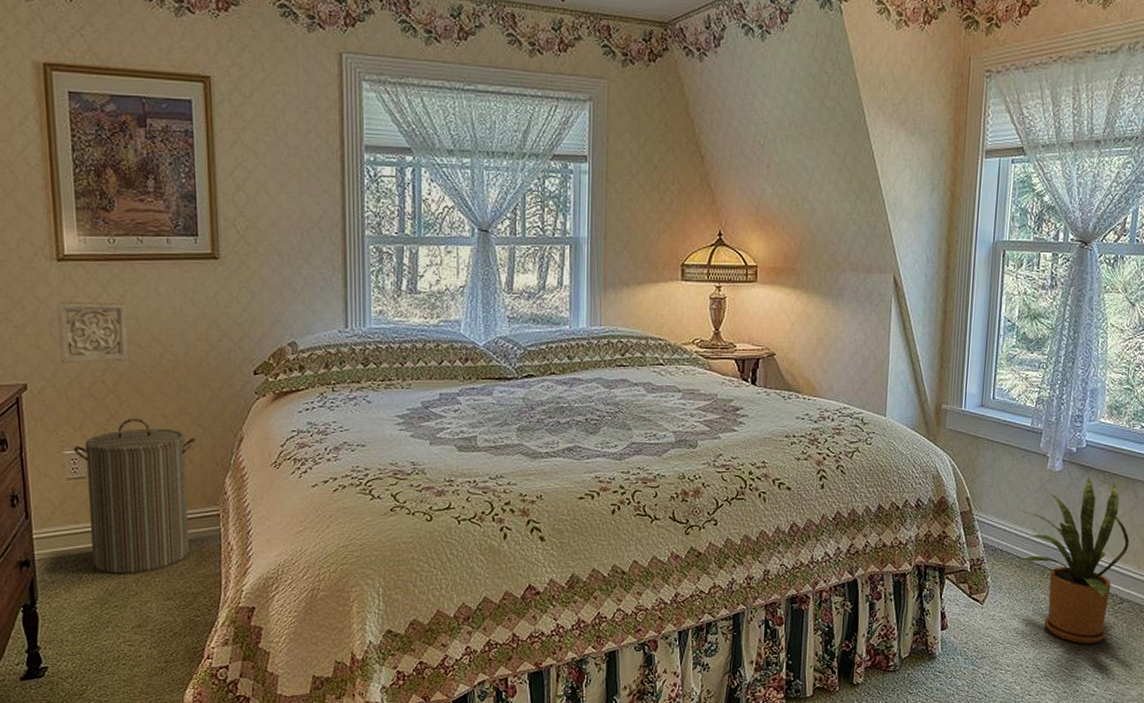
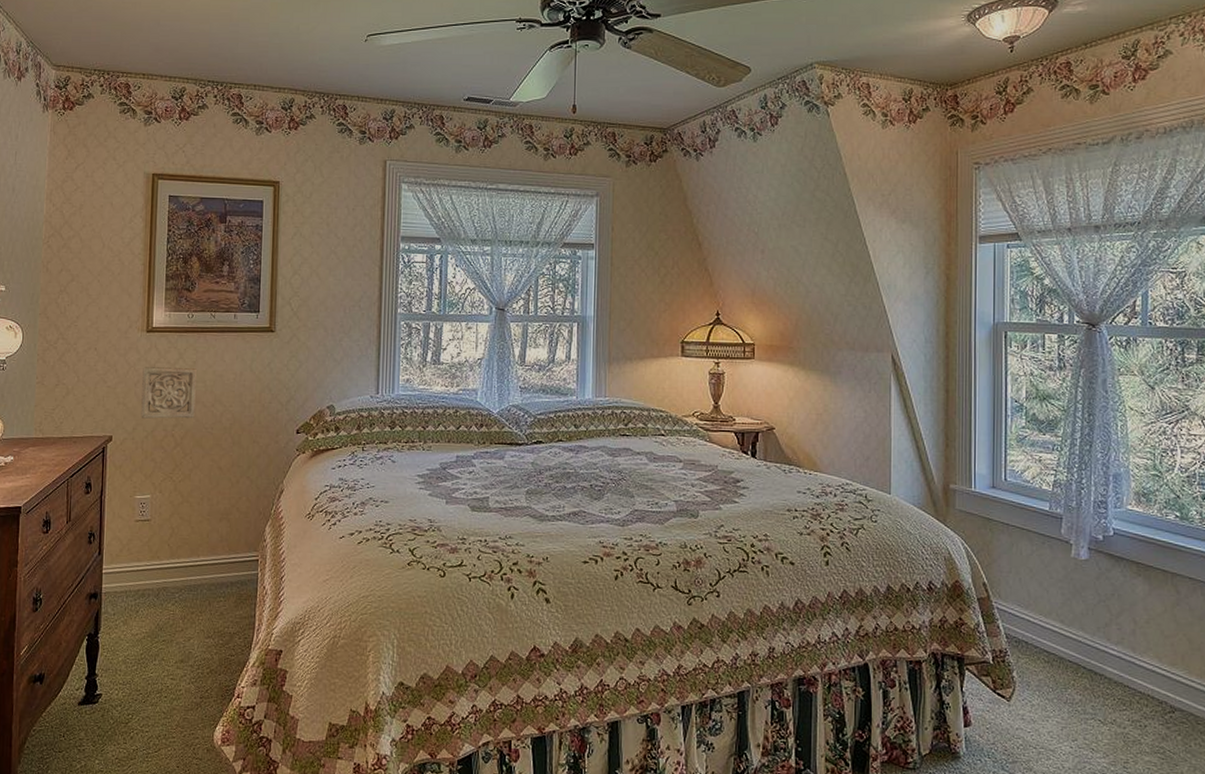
laundry hamper: present [72,418,196,574] -> none [142,468,244,611]
house plant: present [1019,477,1130,644] -> none [1044,568,1175,757]

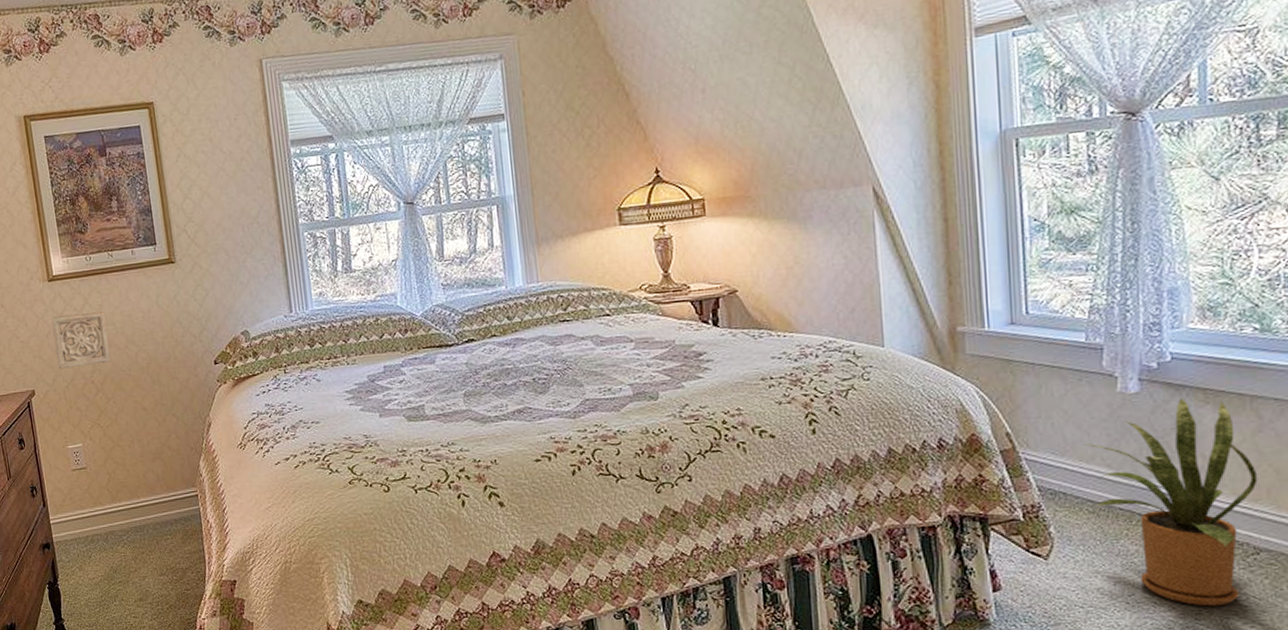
house plant: none [1044,568,1175,757] -> present [1084,398,1258,607]

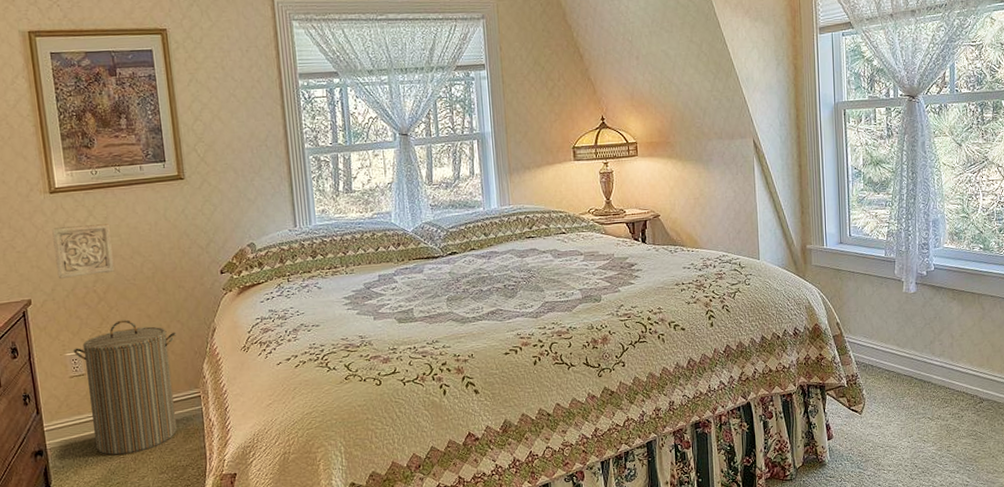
laundry hamper: none [74,412,175,553] -> present [73,319,177,455]
house plant: present [1084,398,1258,607] -> none [884,296,982,441]

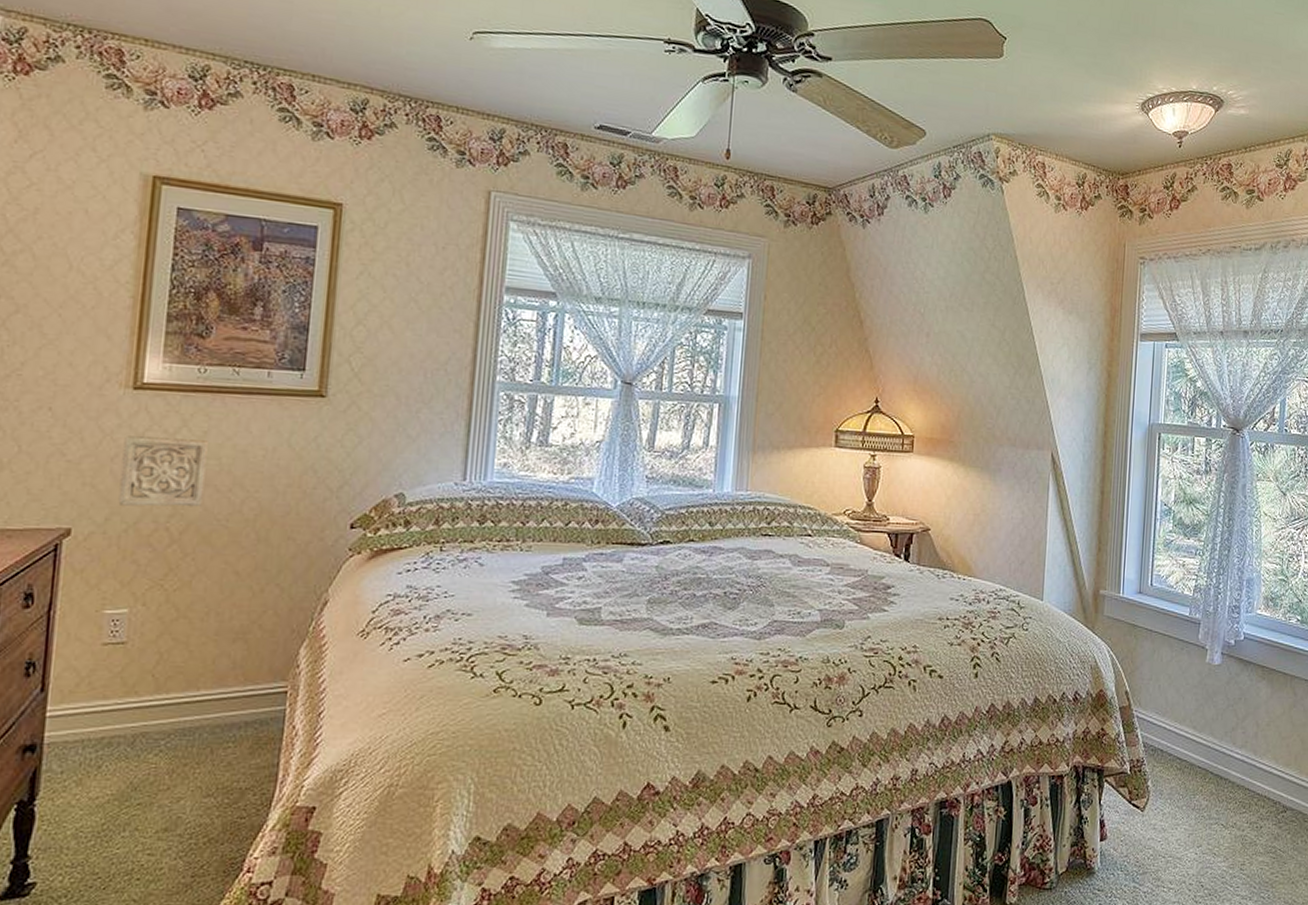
laundry hamper: present [73,319,177,455] -> none [115,573,270,763]

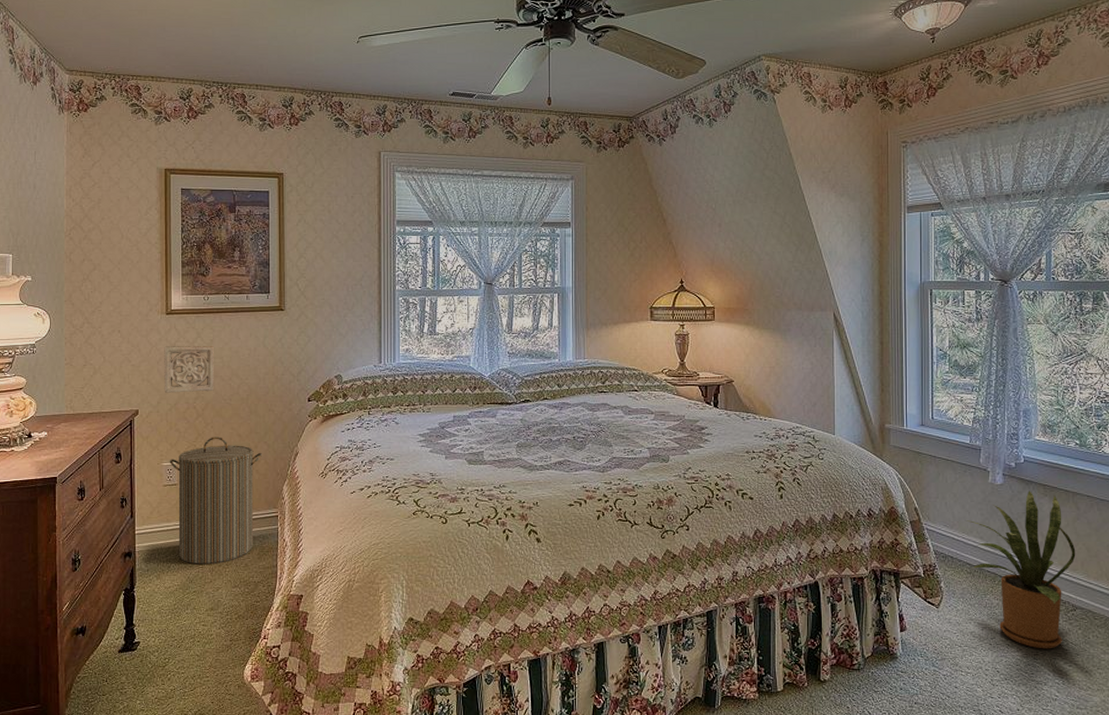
laundry hamper: none [115,573,270,763] -> present [169,437,262,565]
house plant: none [1179,672,1290,858] -> present [966,490,1076,649]

